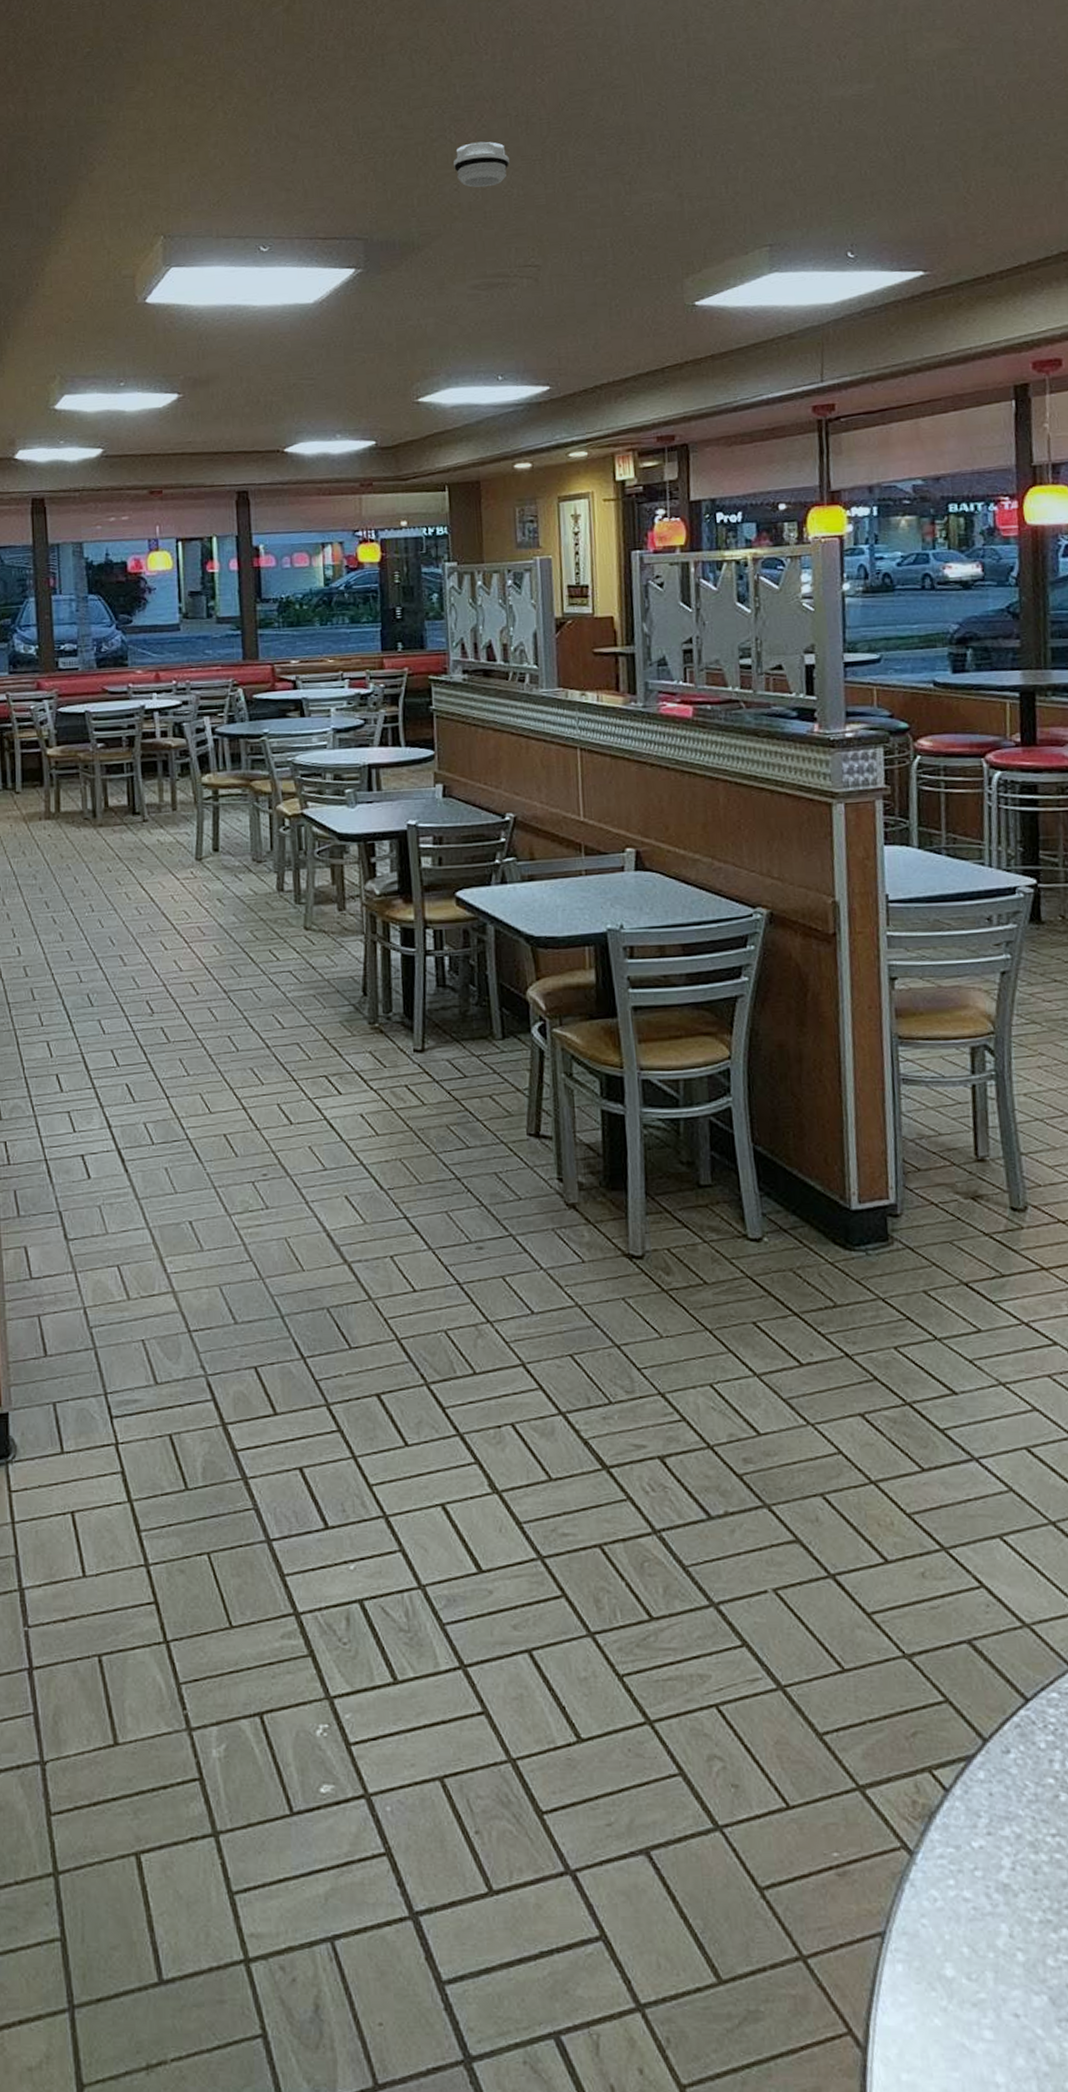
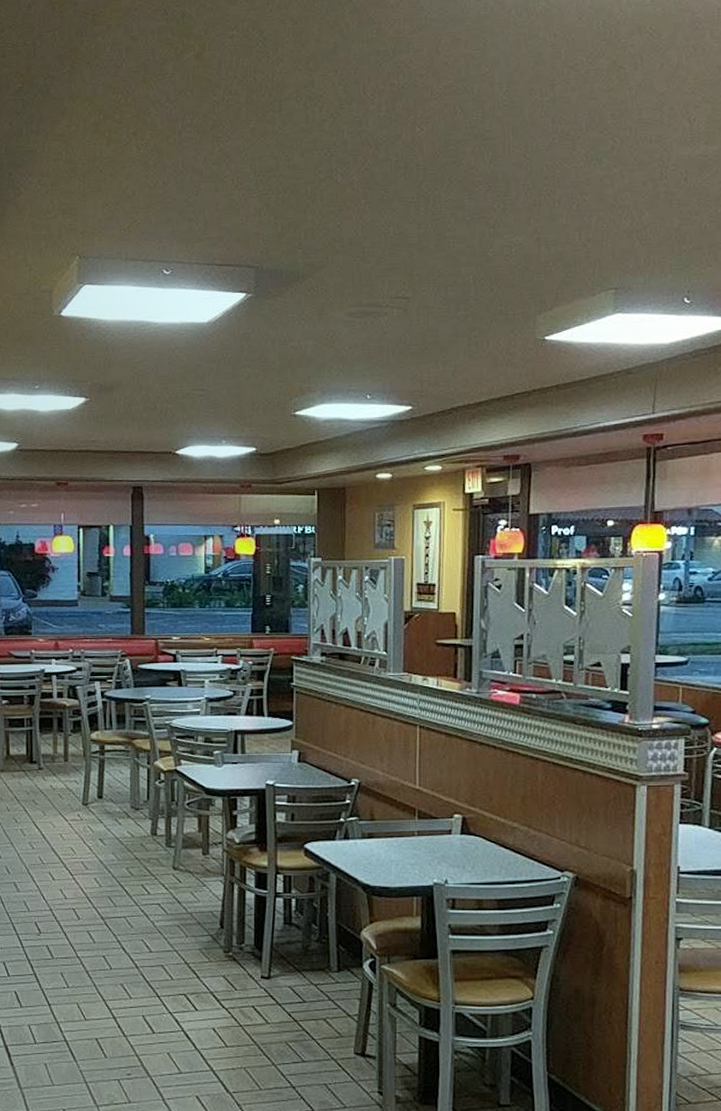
smoke detector: present [454,141,509,188] -> none [338,183,388,225]

